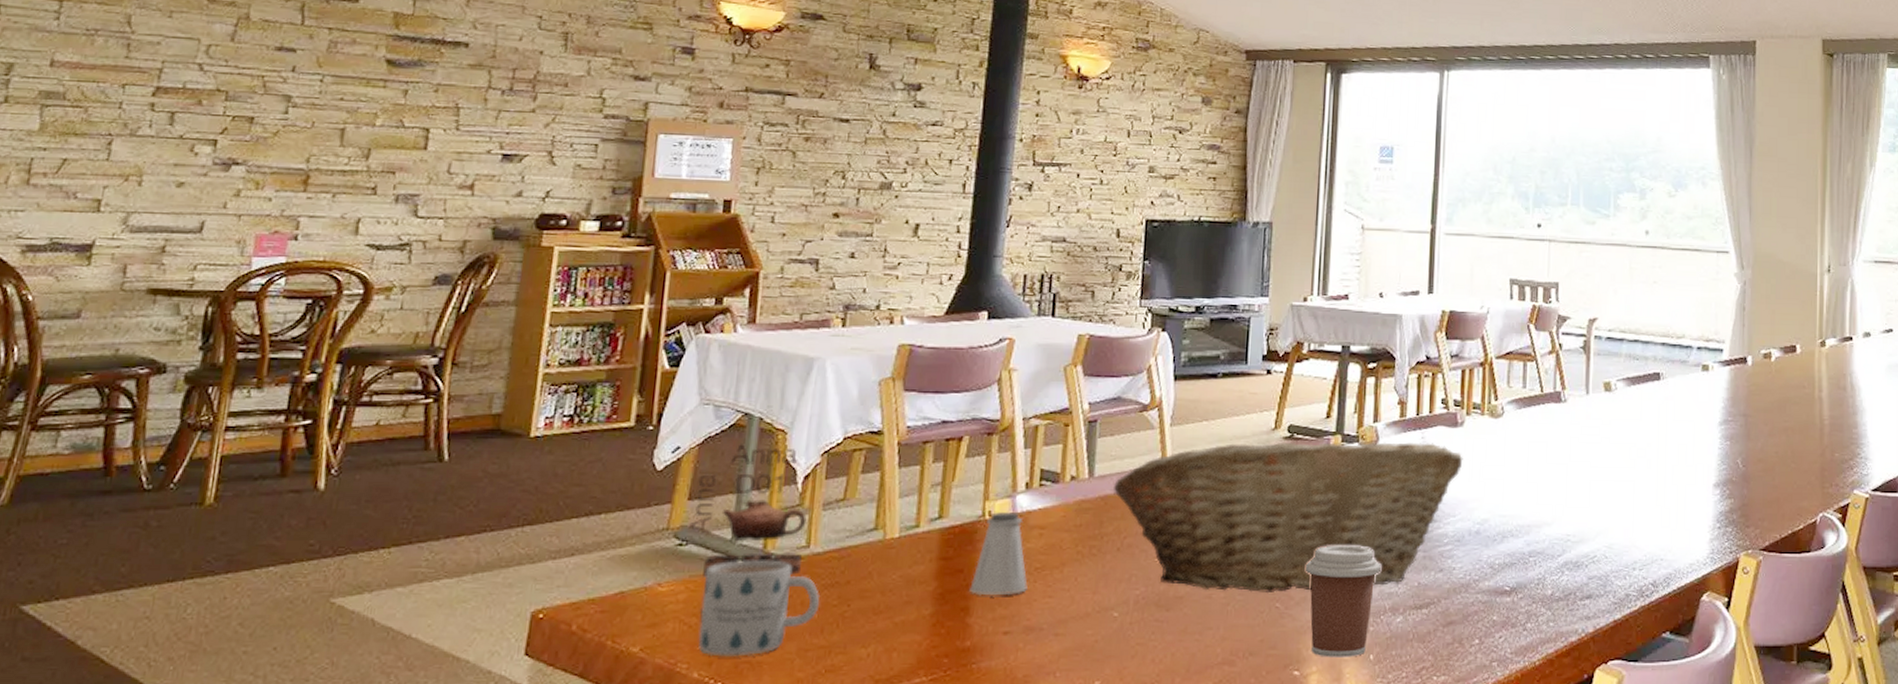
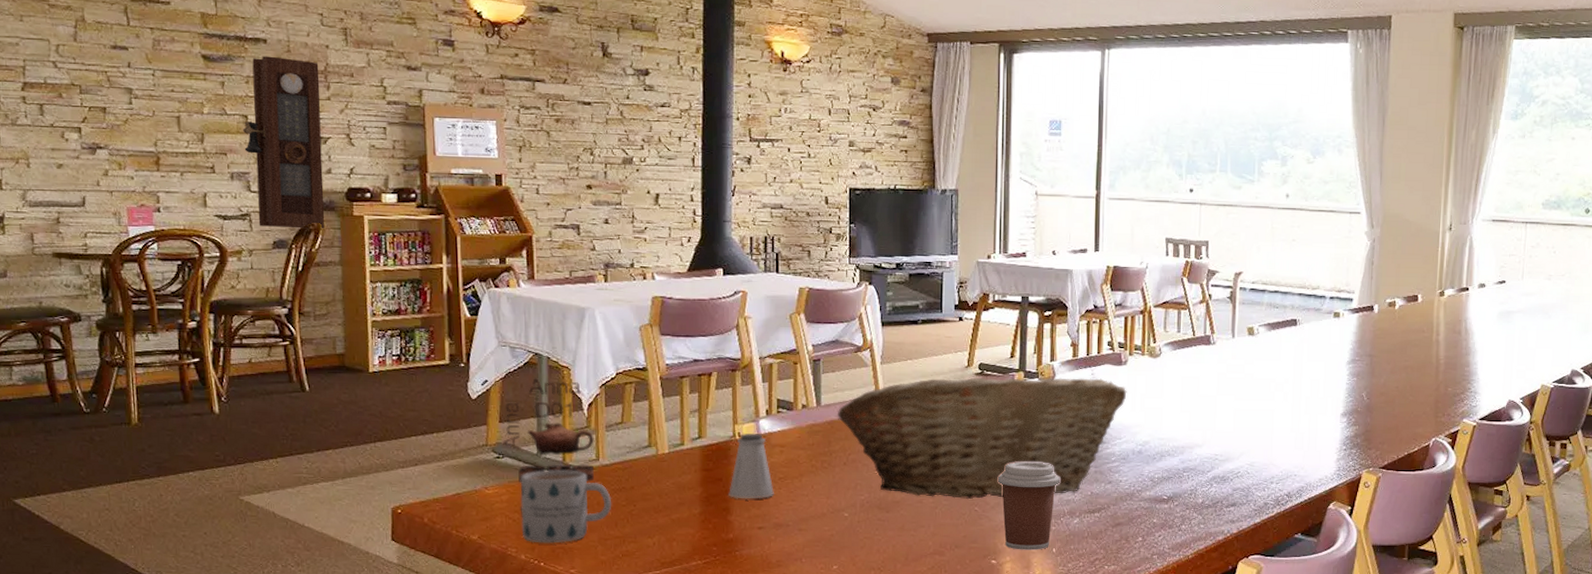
pendulum clock: none [417,61,528,262] -> present [243,56,324,229]

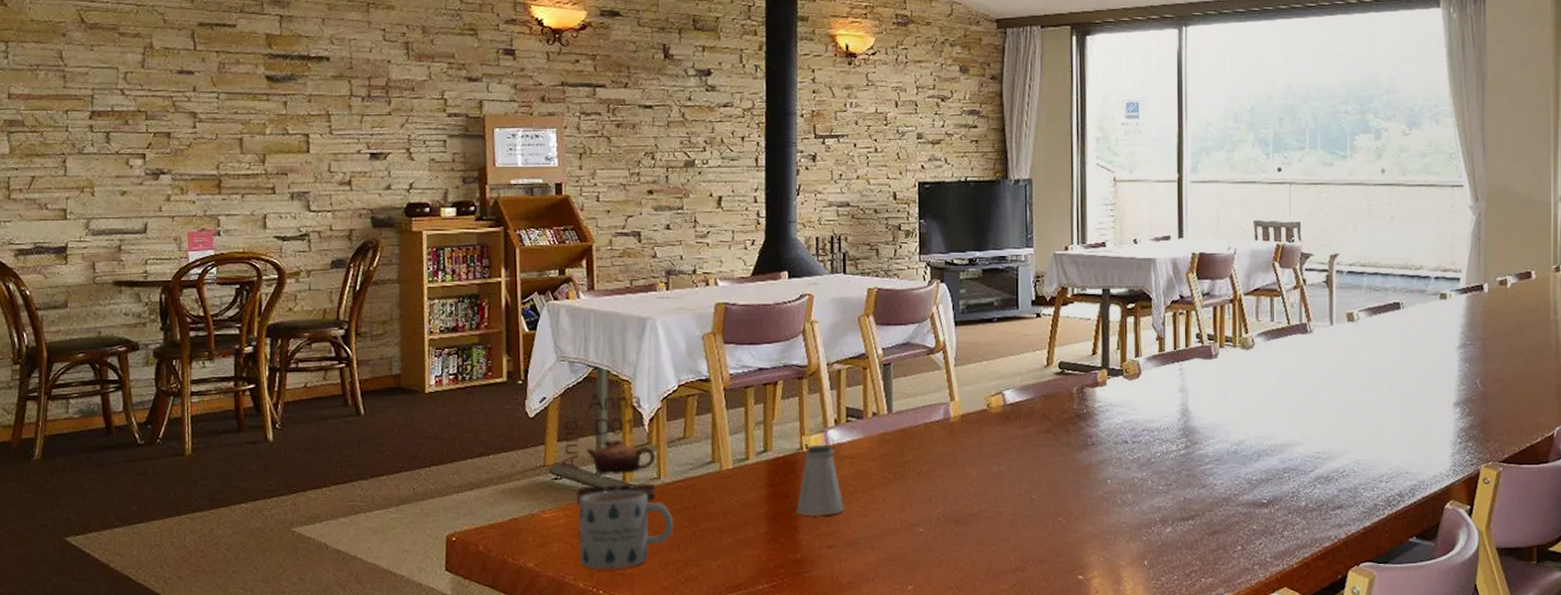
pendulum clock: present [243,56,324,229] -> none [304,74,383,247]
fruit basket: present [837,377,1127,500] -> none [909,374,1219,510]
coffee cup: present [997,461,1060,550] -> none [1082,466,1149,564]

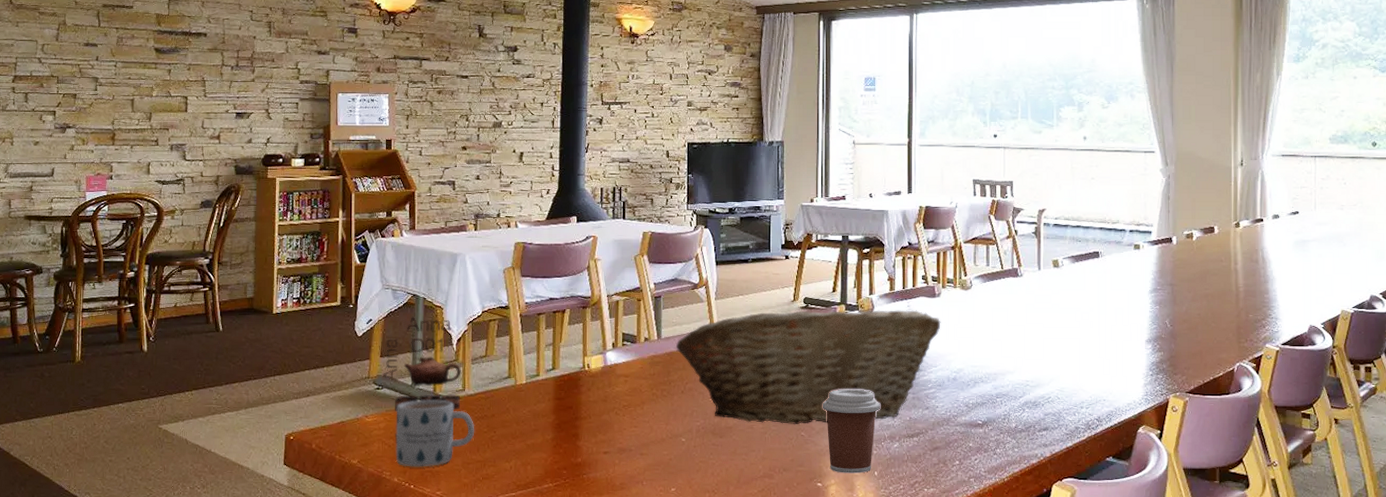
saltshaker: present [796,444,844,516] -> none [578,364,619,426]
fruit basket: none [909,374,1219,510] -> present [675,310,941,425]
coffee cup: none [1082,466,1149,564] -> present [822,389,880,473]

